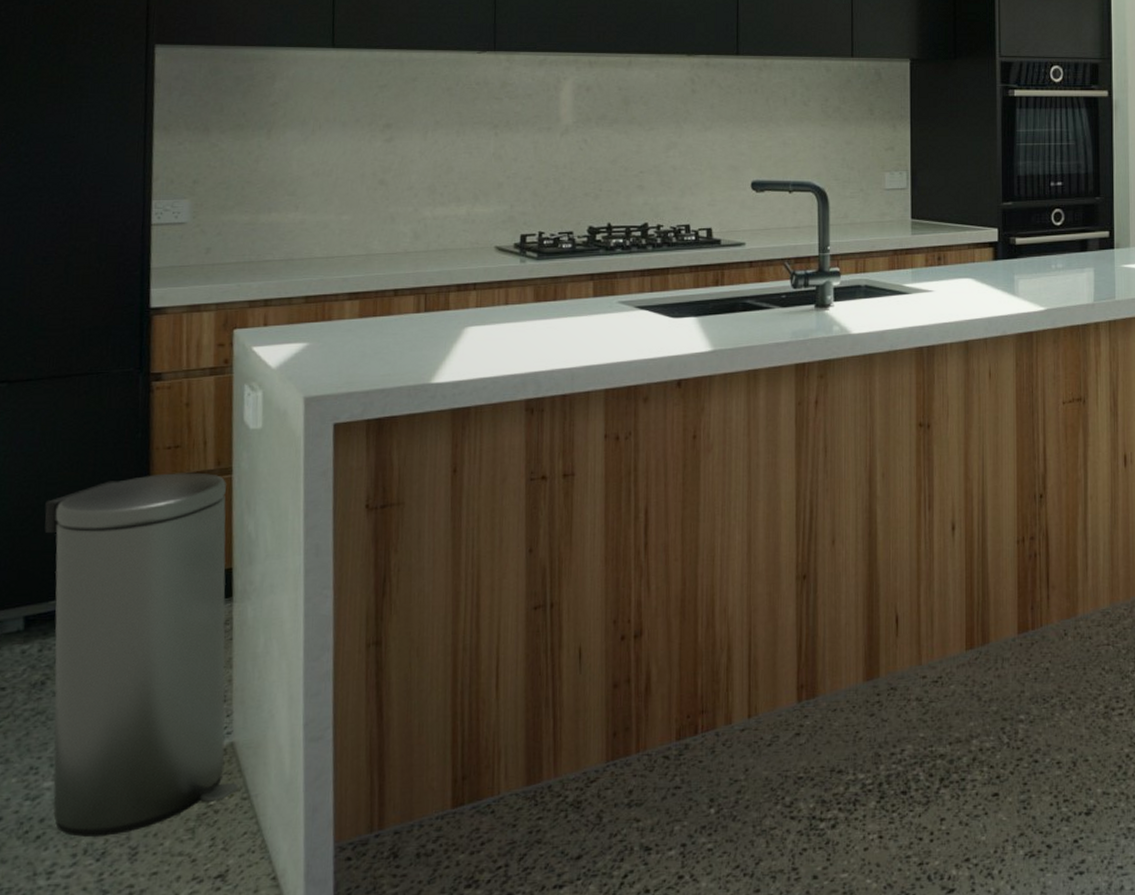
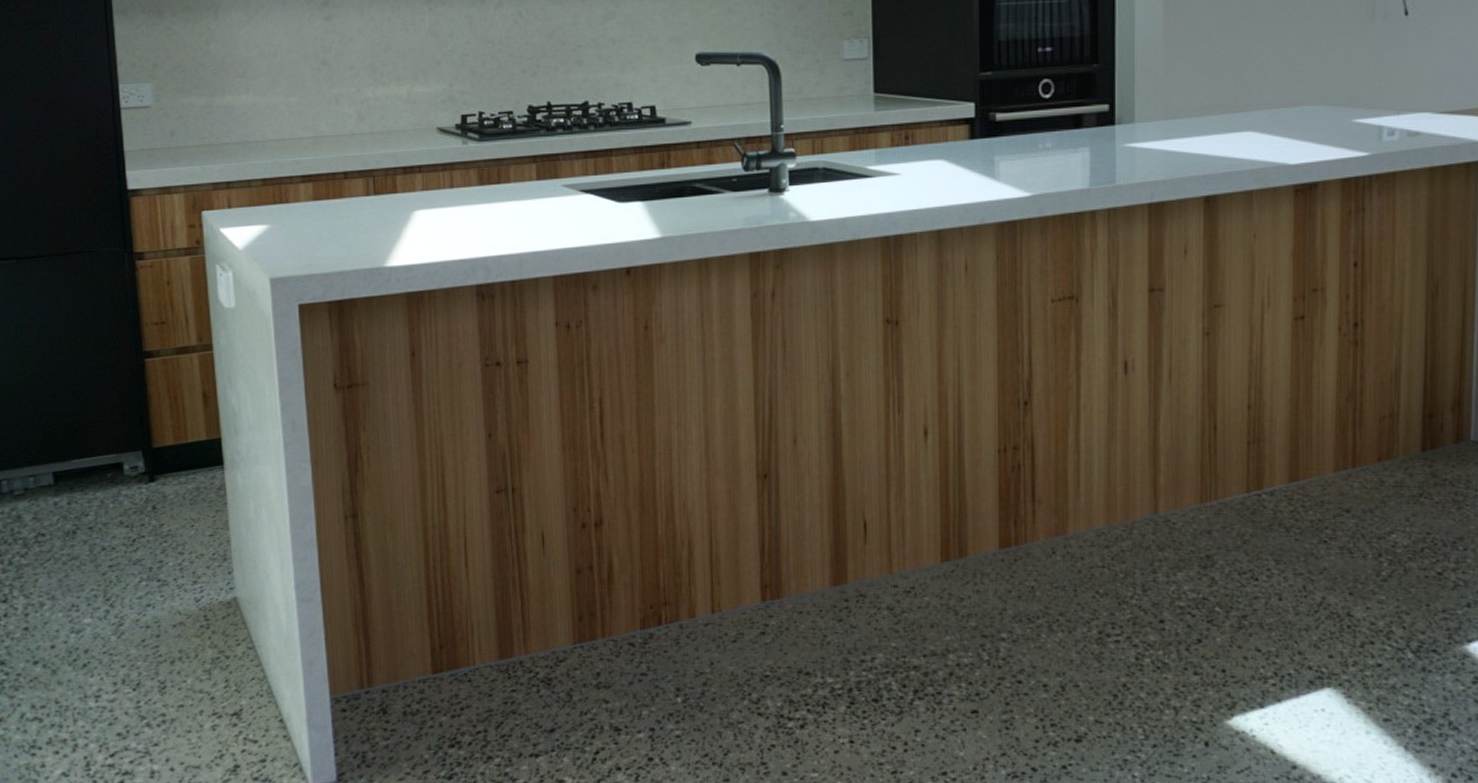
pedal bin: present [45,472,238,837] -> none [59,347,244,670]

